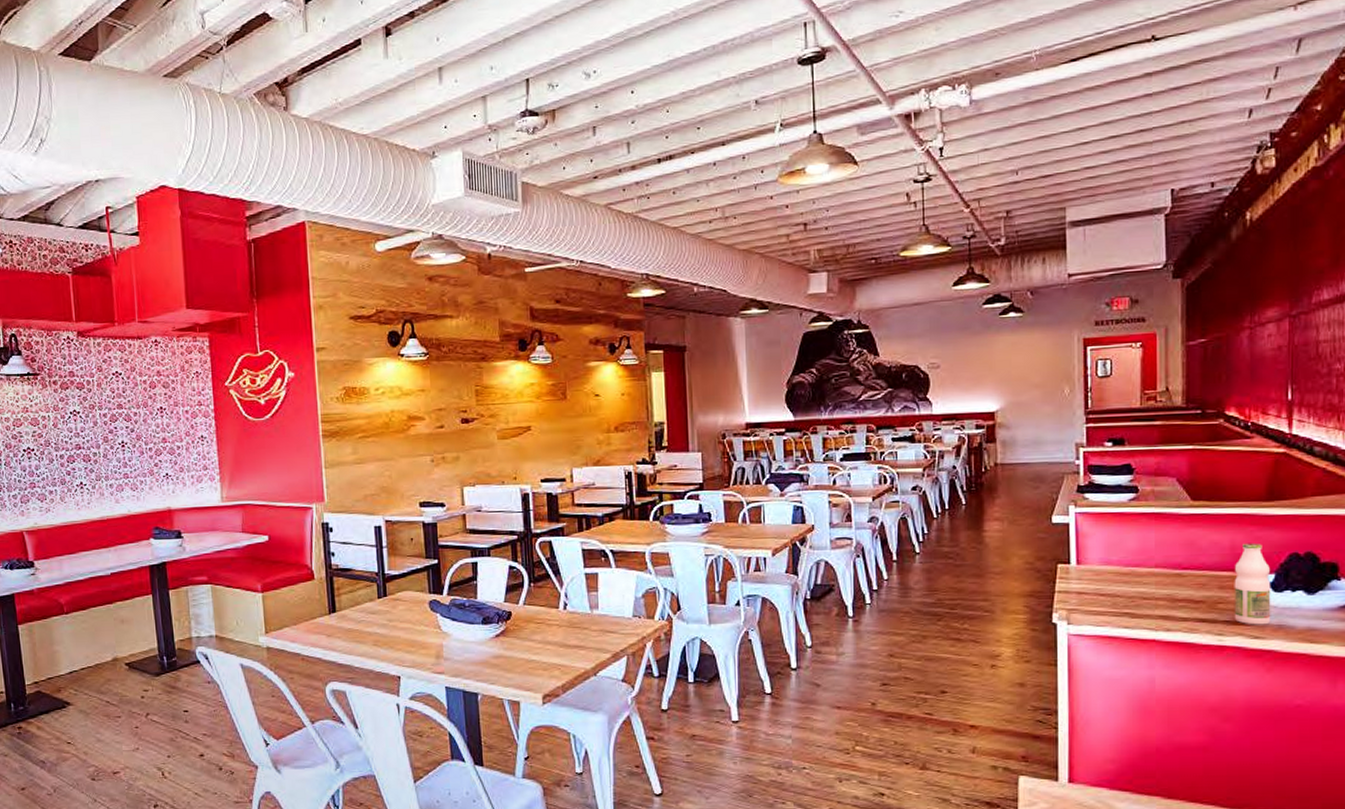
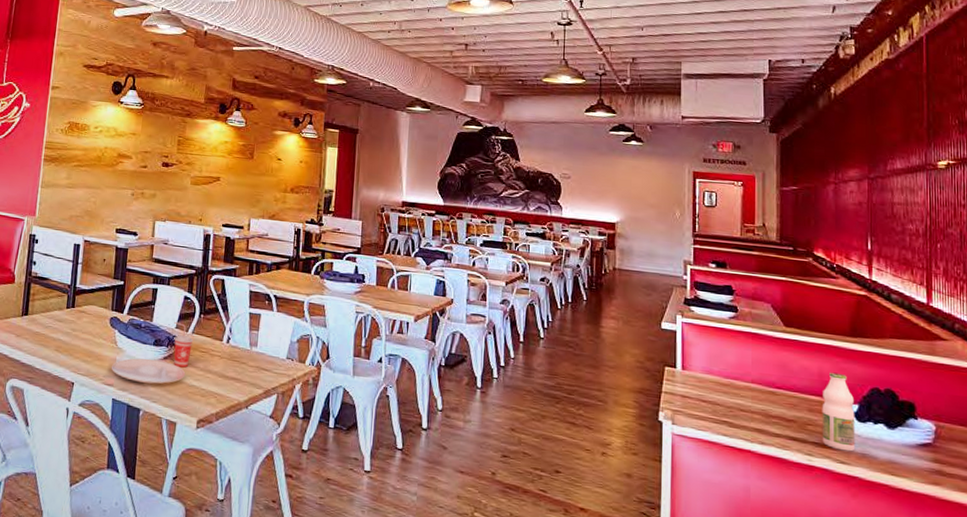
plate: none [438,638,523,665] -> present [111,358,186,384]
beverage cup: none [502,594,526,643] -> present [173,321,194,368]

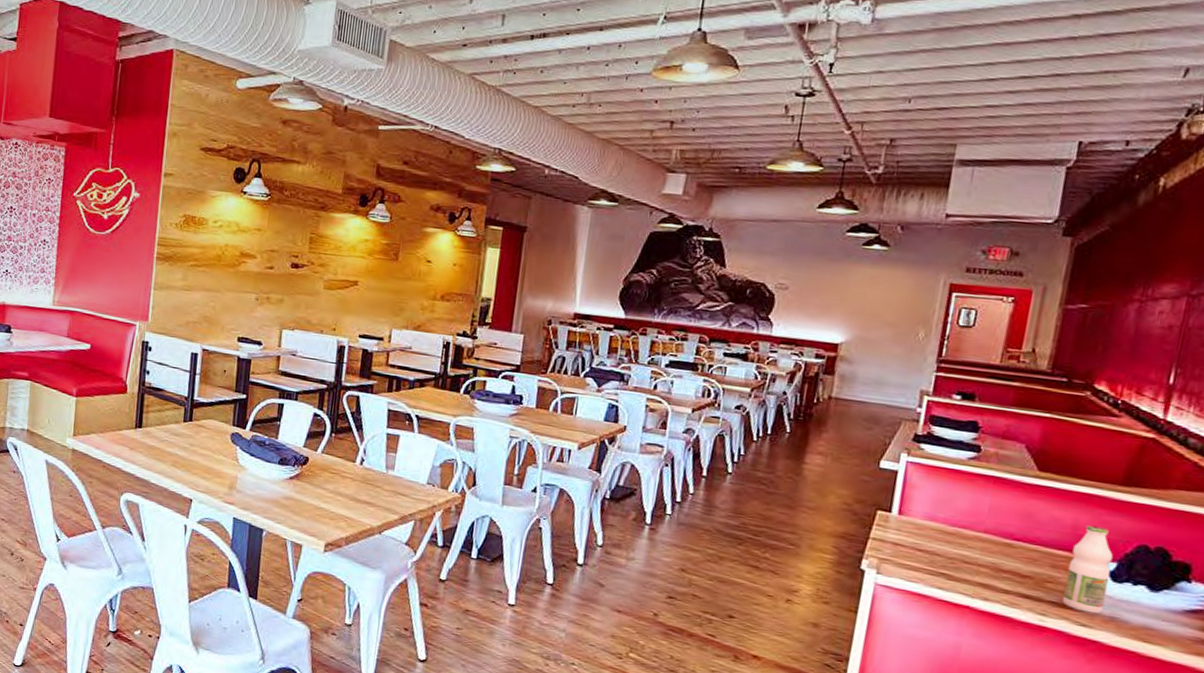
plate: present [111,358,186,384] -> none [232,476,314,505]
beverage cup: present [173,321,194,368] -> none [300,439,323,489]

